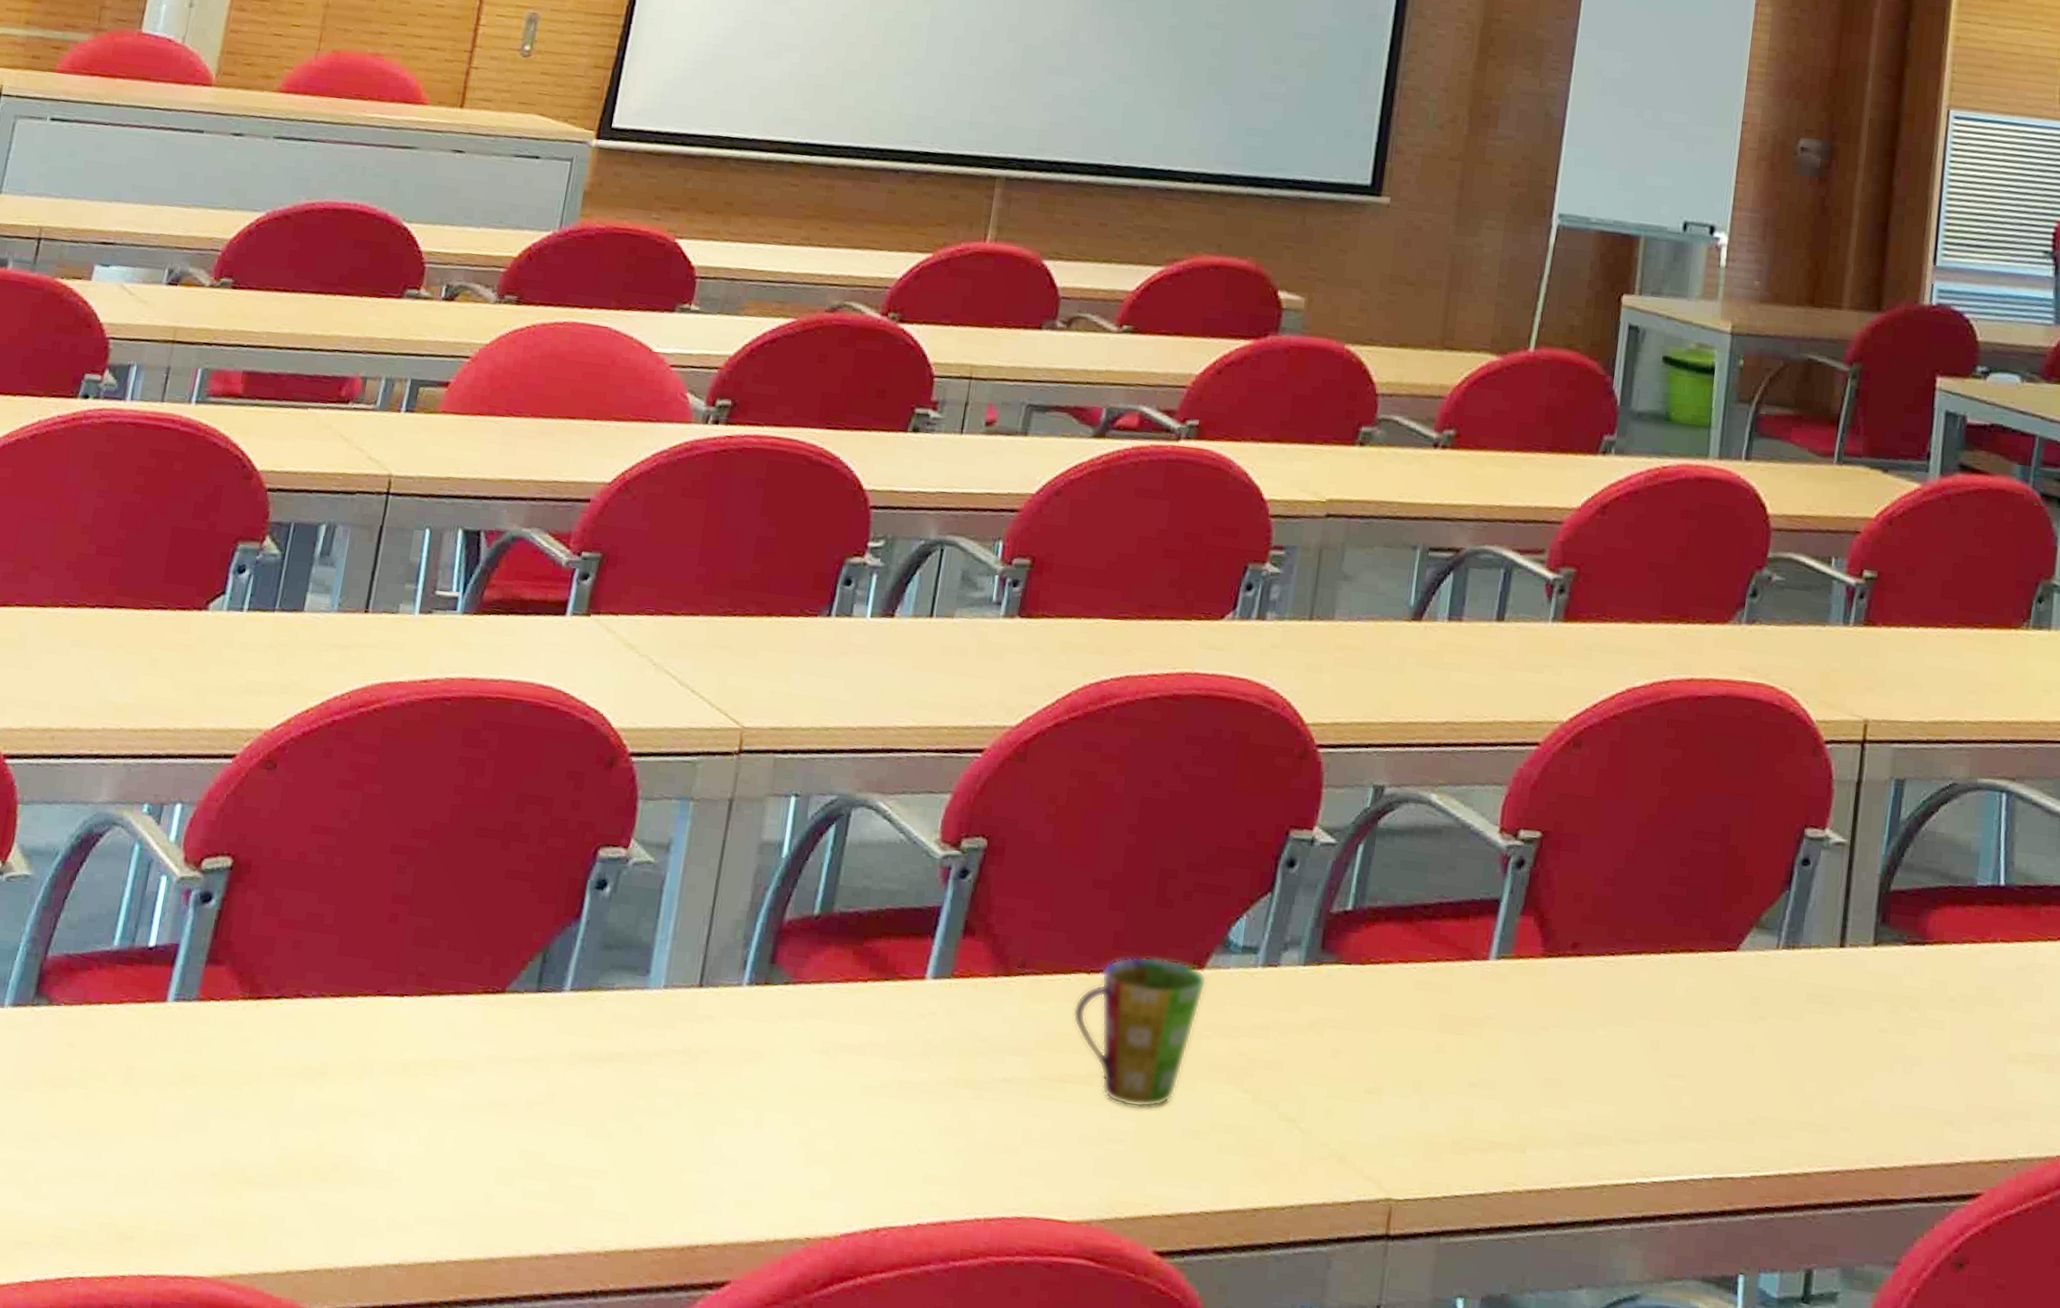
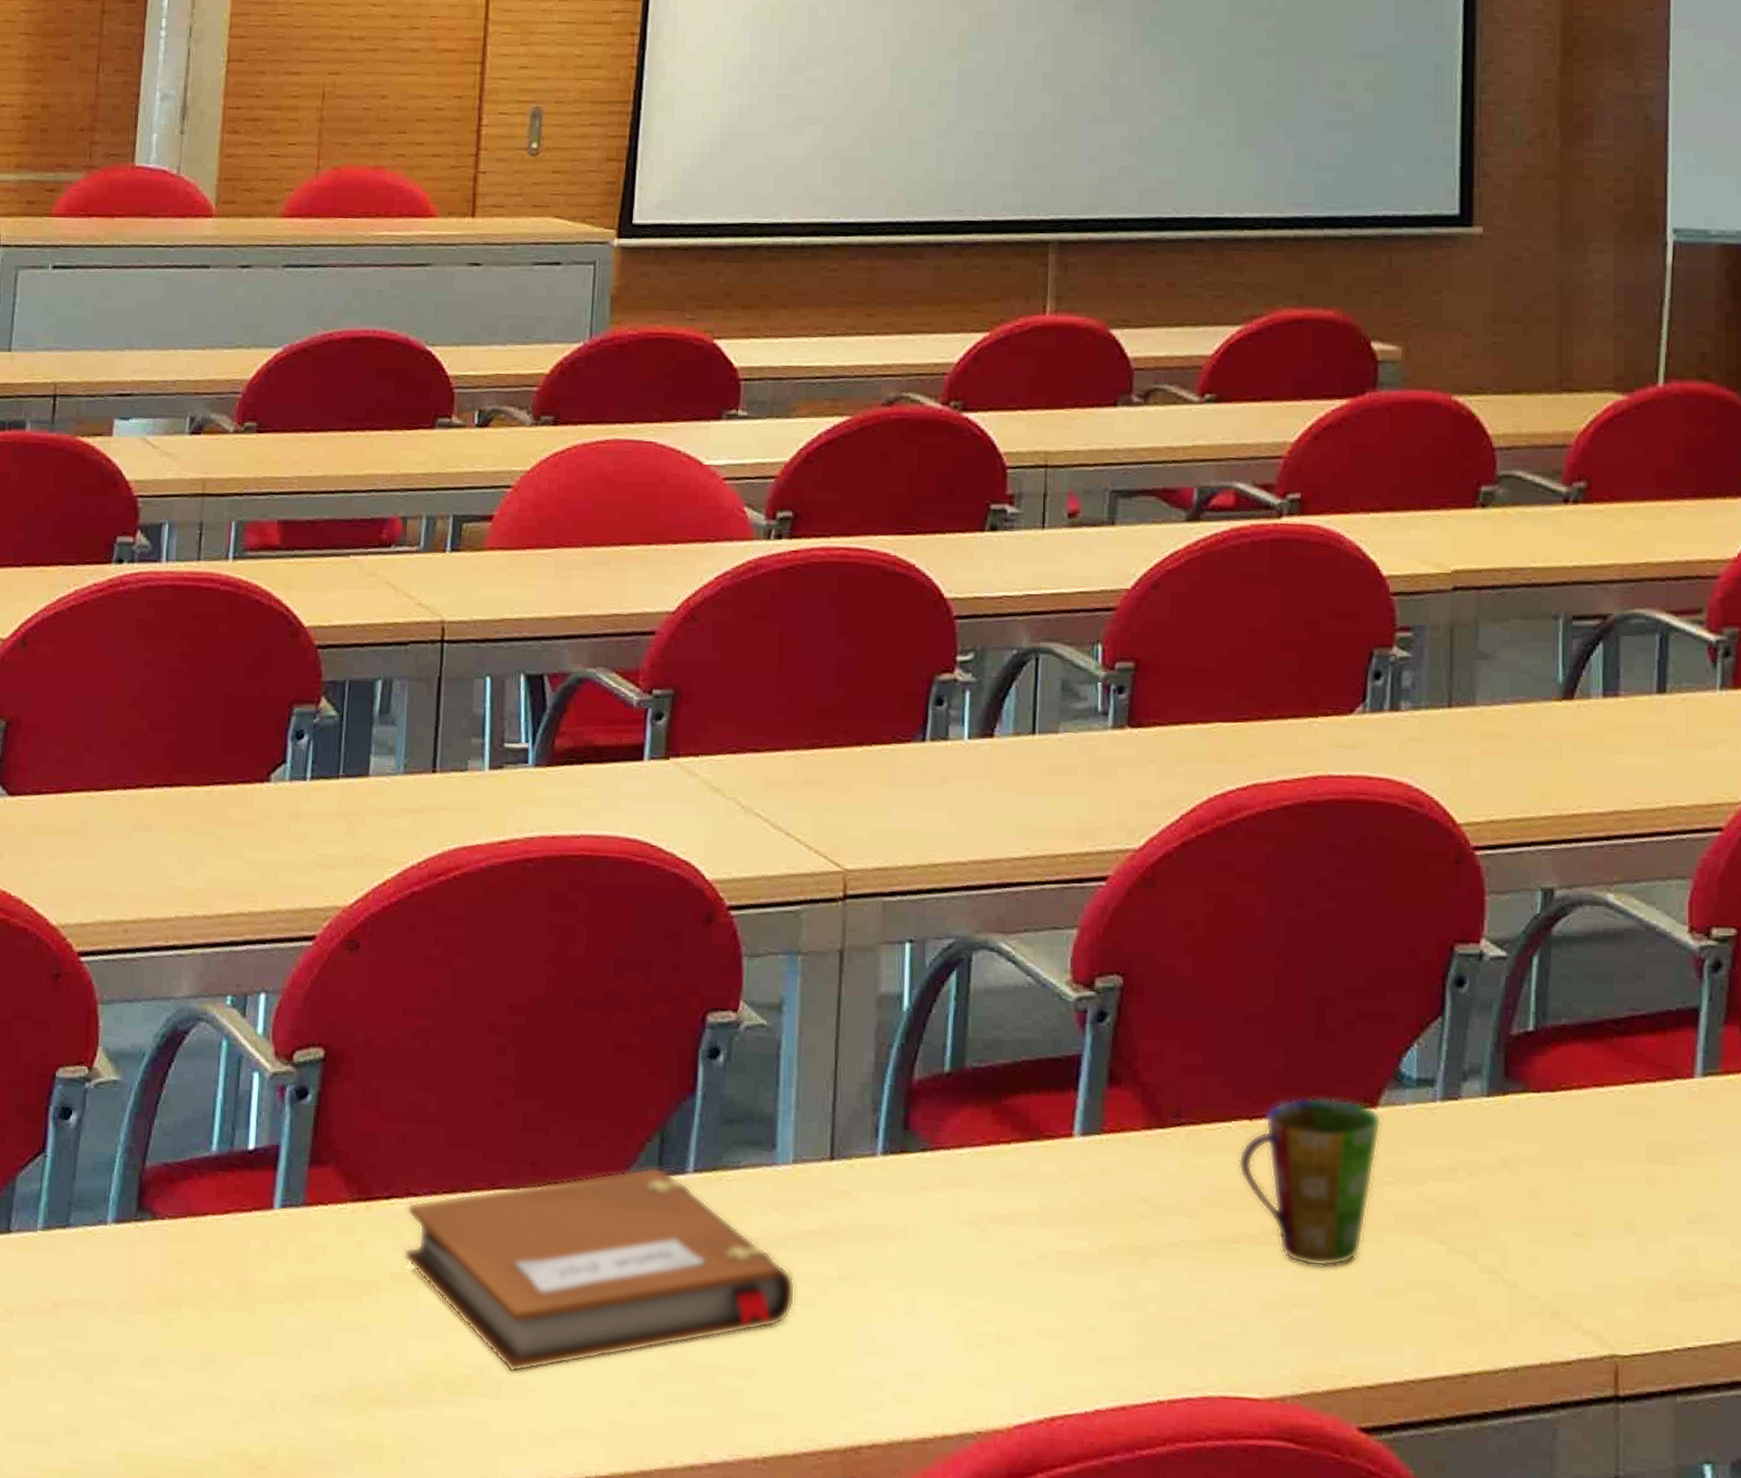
notebook: none [286,983,654,1164] -> present [403,1167,796,1374]

